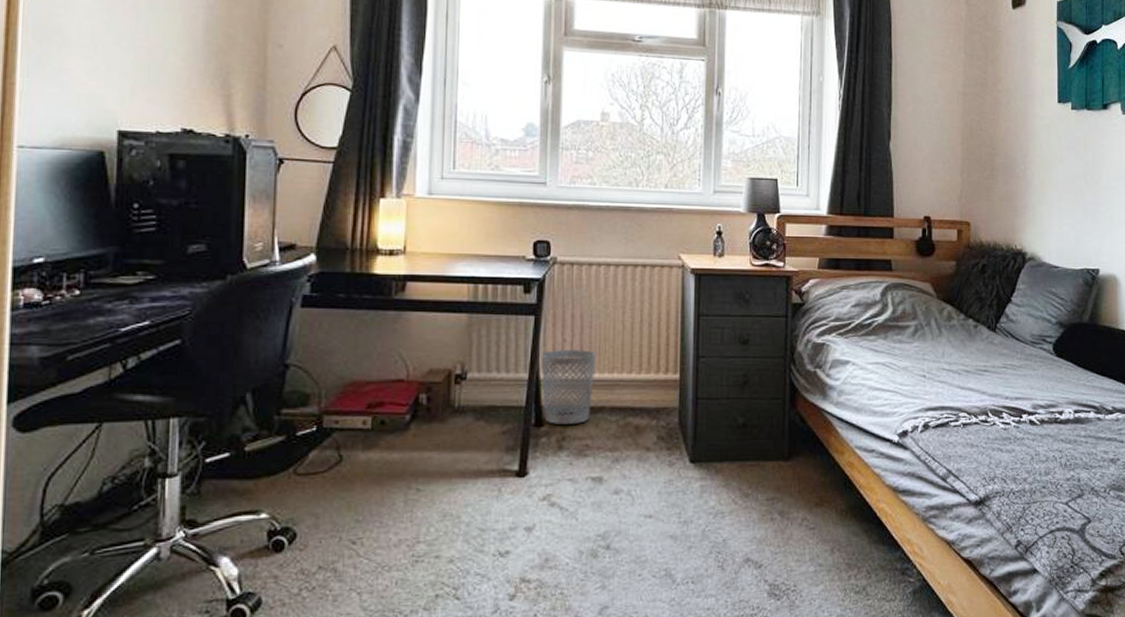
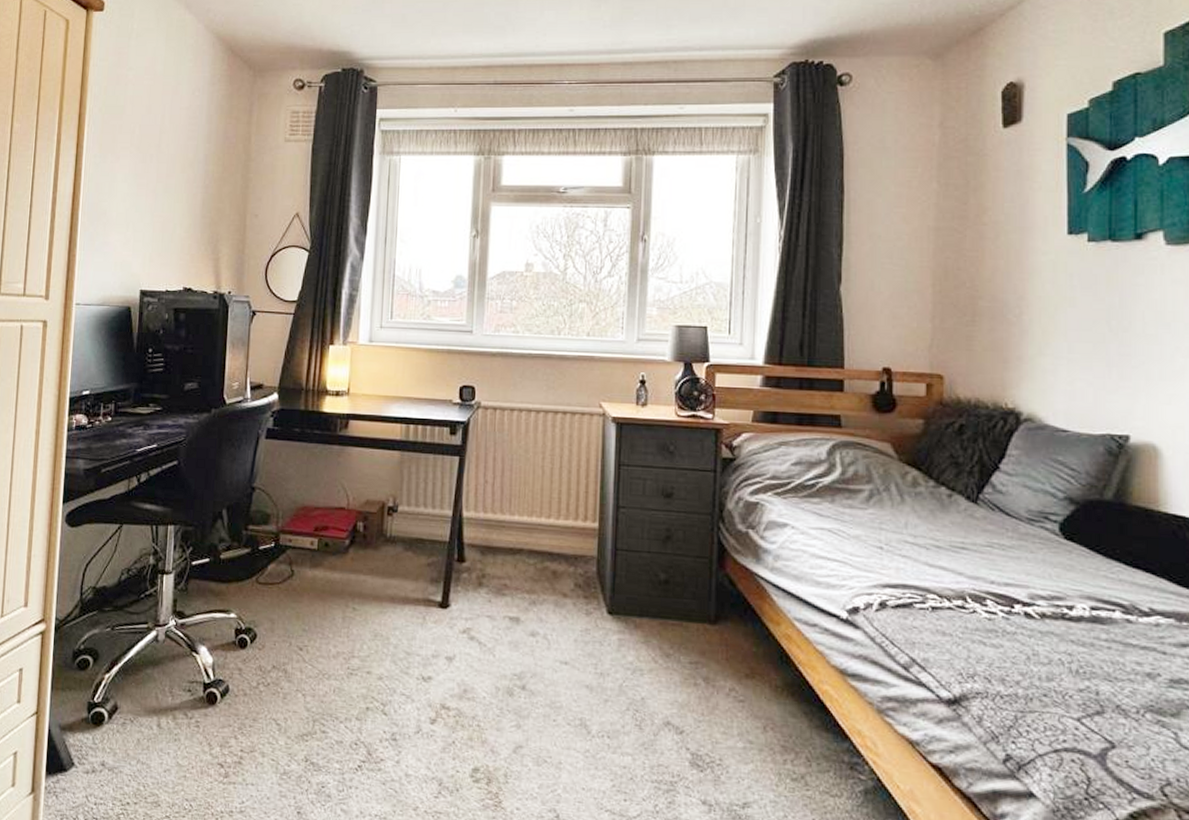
wastebasket: present [541,350,596,424] -> none [464,490,516,563]

